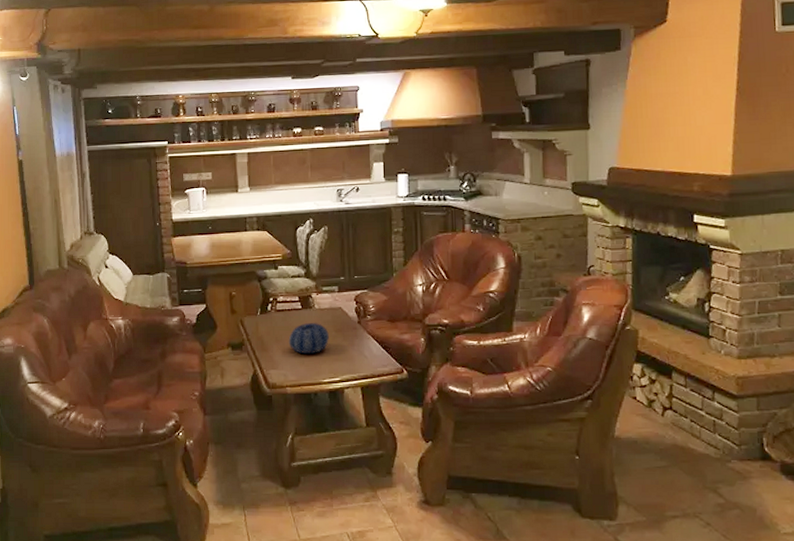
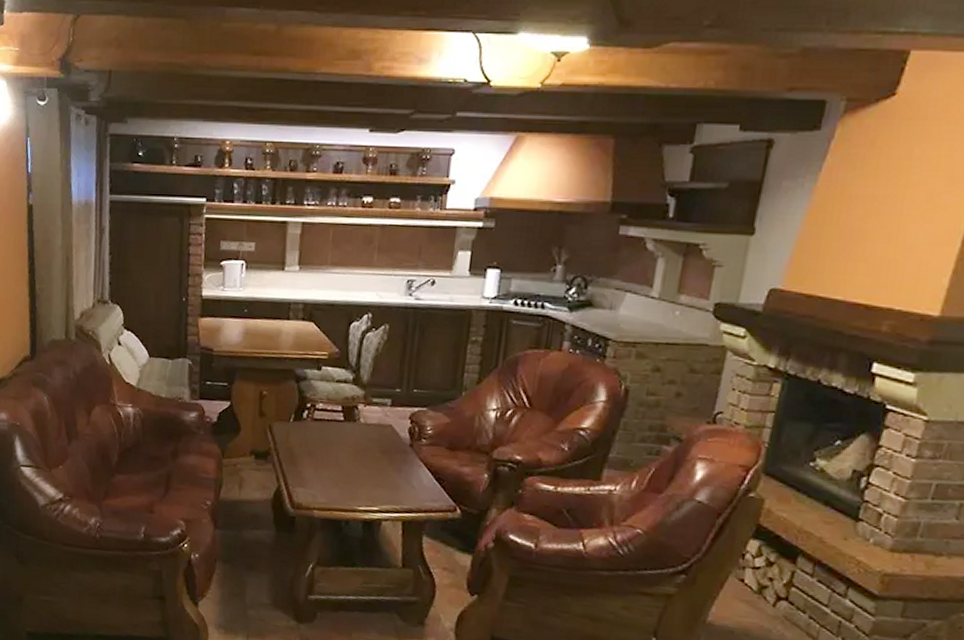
decorative bowl: present [288,323,329,355] -> none [322,438,373,476]

